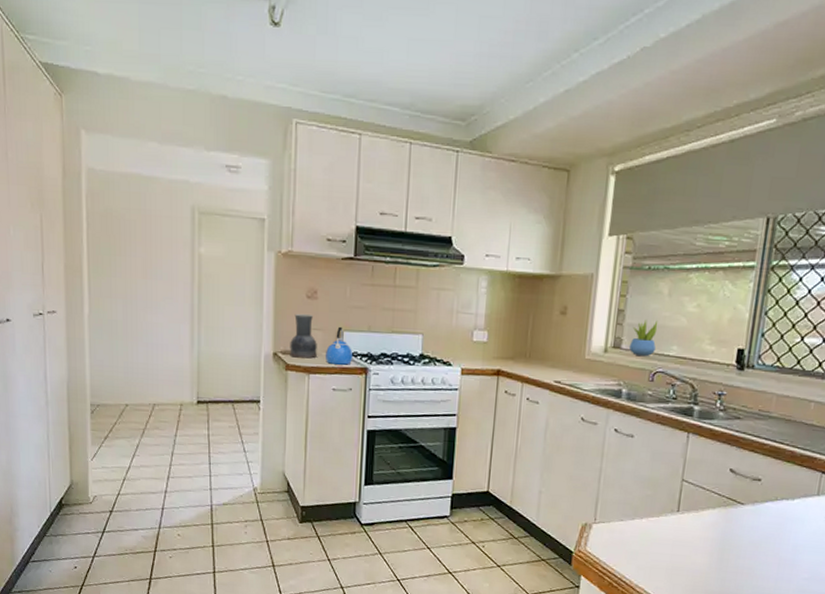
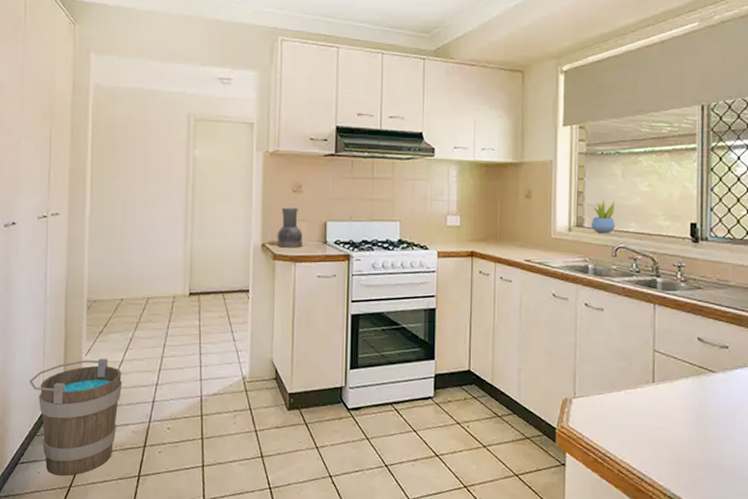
bucket: none [35,463,131,576] -> present [29,358,123,476]
kettle: present [326,326,353,365] -> none [311,217,336,253]

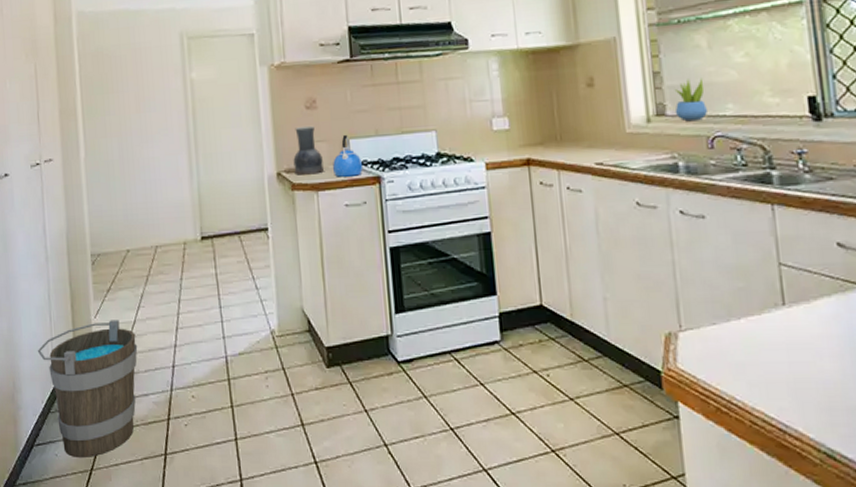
kettle: none [311,217,336,253] -> present [333,134,364,177]

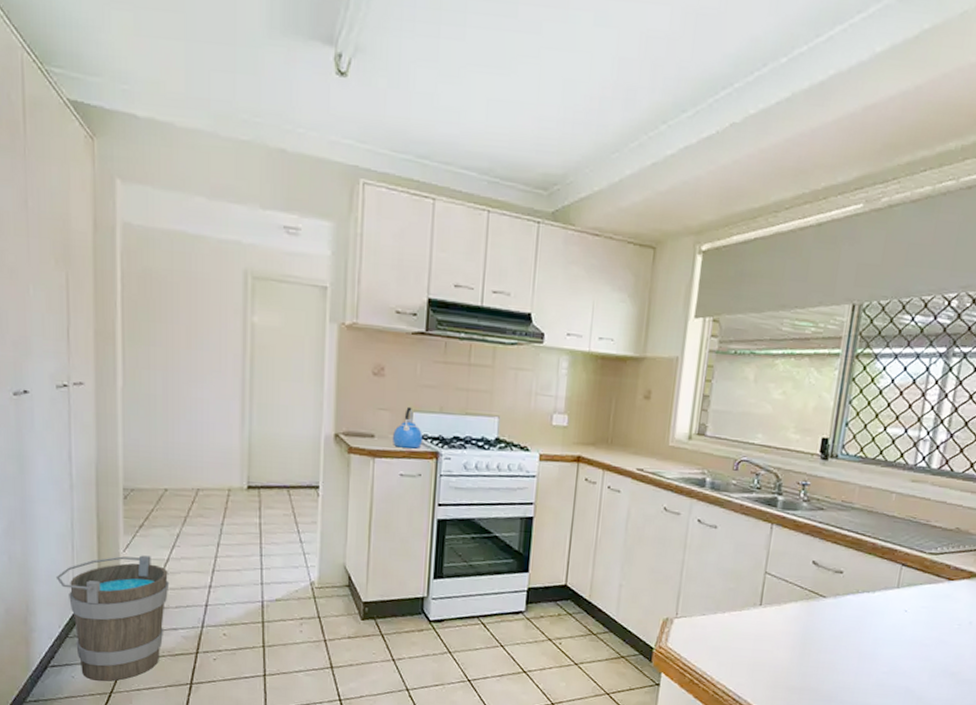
vase: present [293,125,324,175] -> none [353,391,384,441]
succulent plant: present [674,78,707,121] -> none [713,406,744,445]

